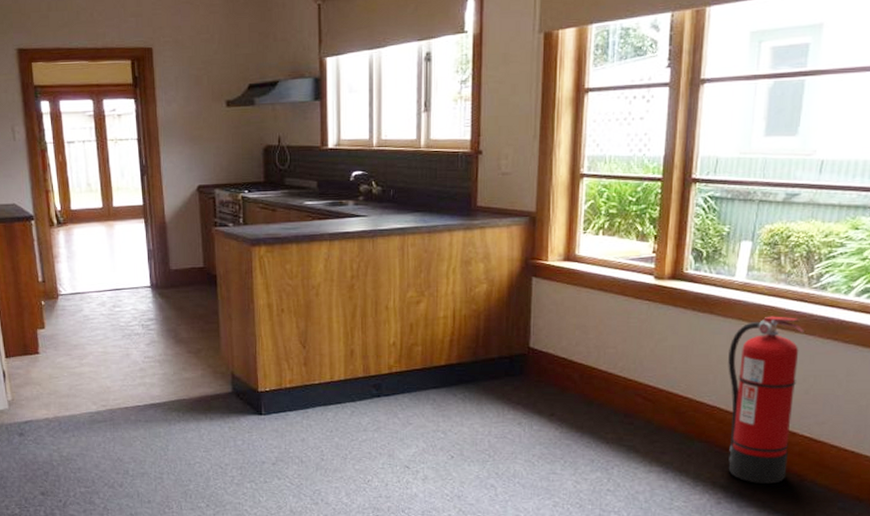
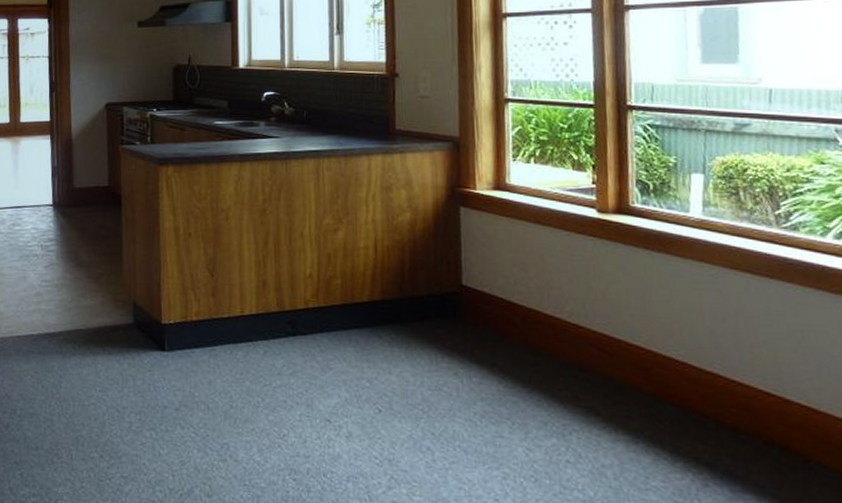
fire extinguisher: present [728,316,804,484] -> none [693,258,785,464]

